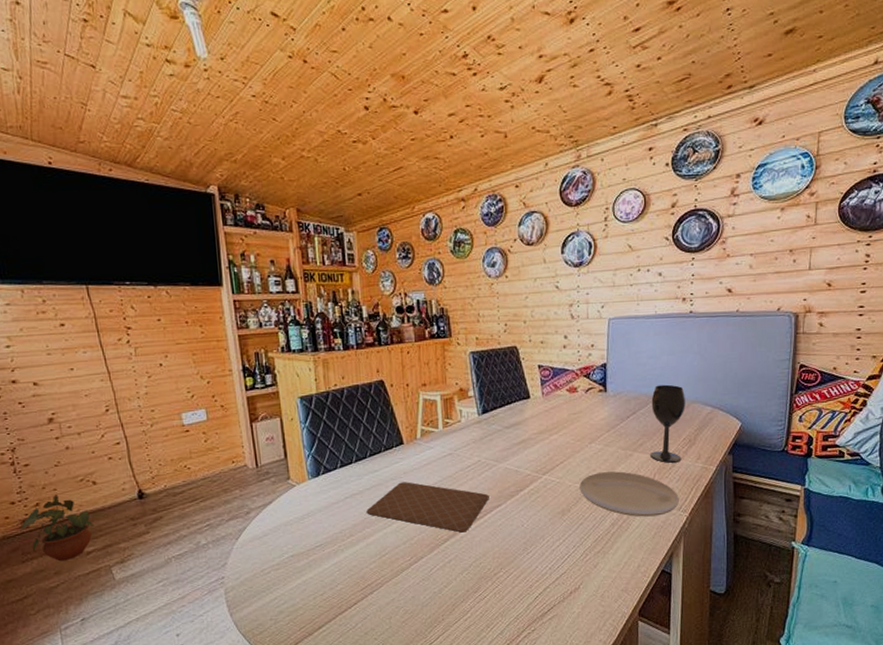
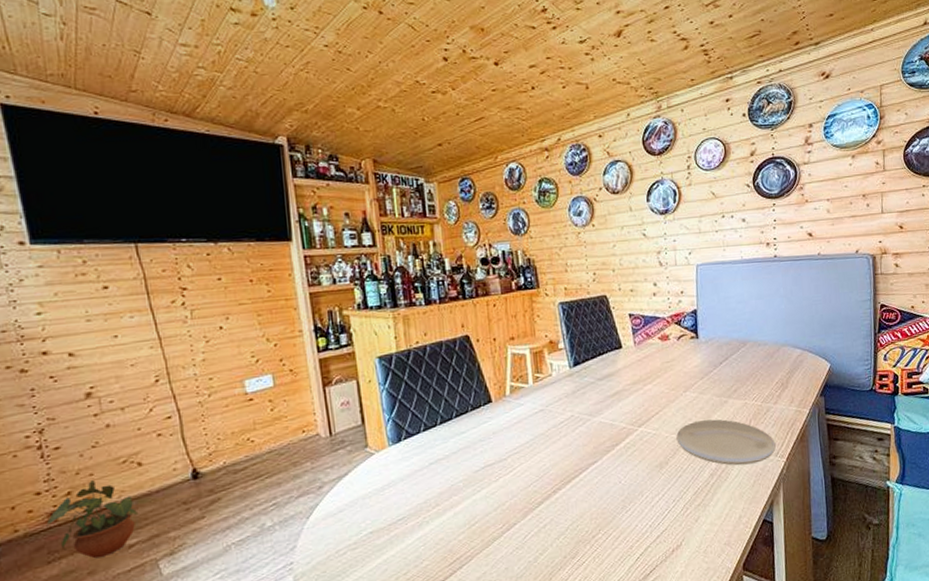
placemat: present [366,482,489,533] -> none [453,442,584,494]
wine glass: present [650,384,685,463] -> none [742,328,776,408]

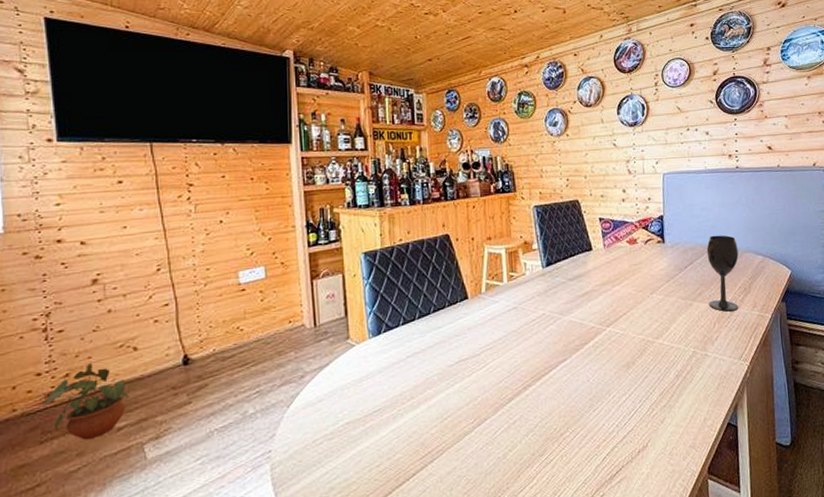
plate: present [676,419,776,466] -> none [643,321,740,368]
wine glass: none [742,328,776,408] -> present [706,235,739,312]

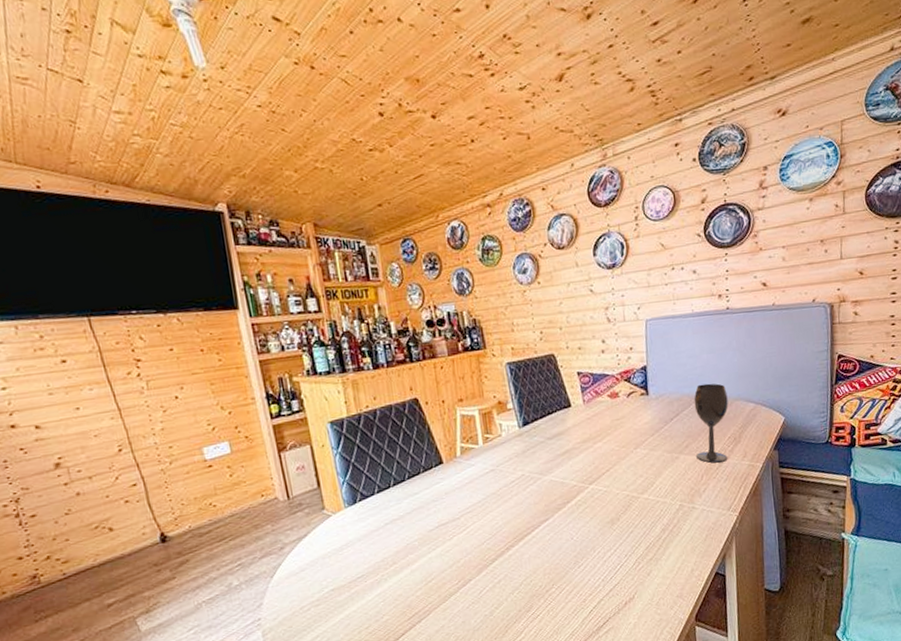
potted plant: present [43,363,129,440] -> none [30,545,113,617]

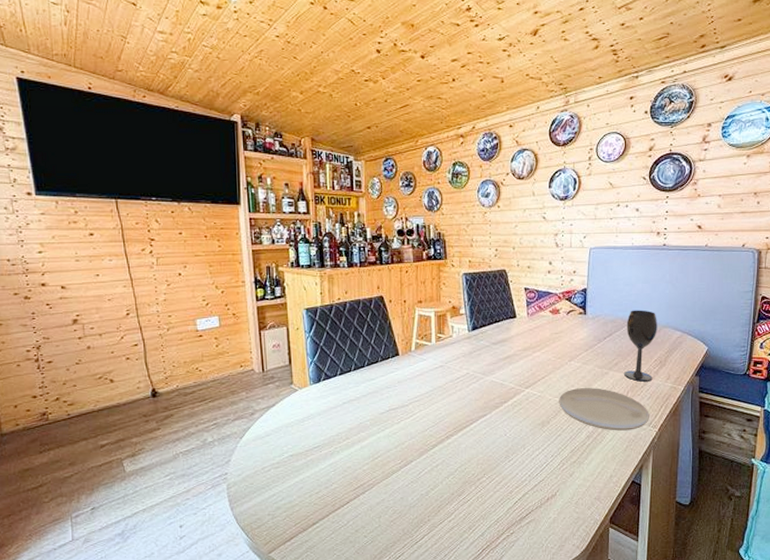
plate: none [627,475,728,520] -> present [559,388,649,431]

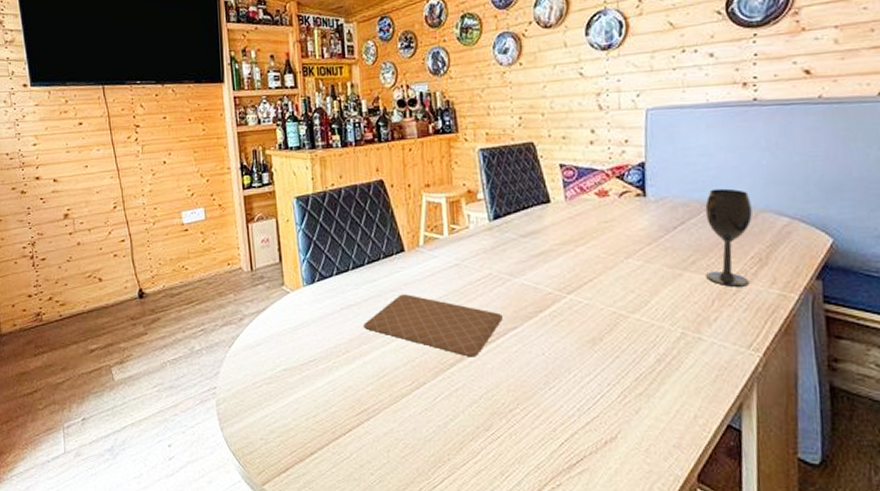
placemat: none [362,390,476,439] -> present [363,294,503,357]
plate: present [559,388,649,431] -> none [614,294,748,354]

